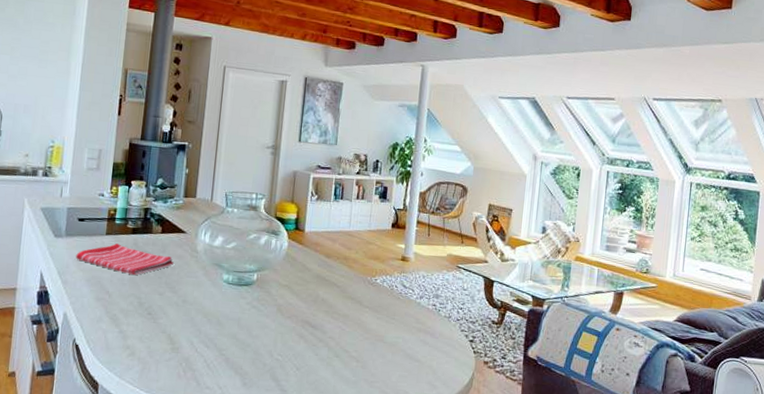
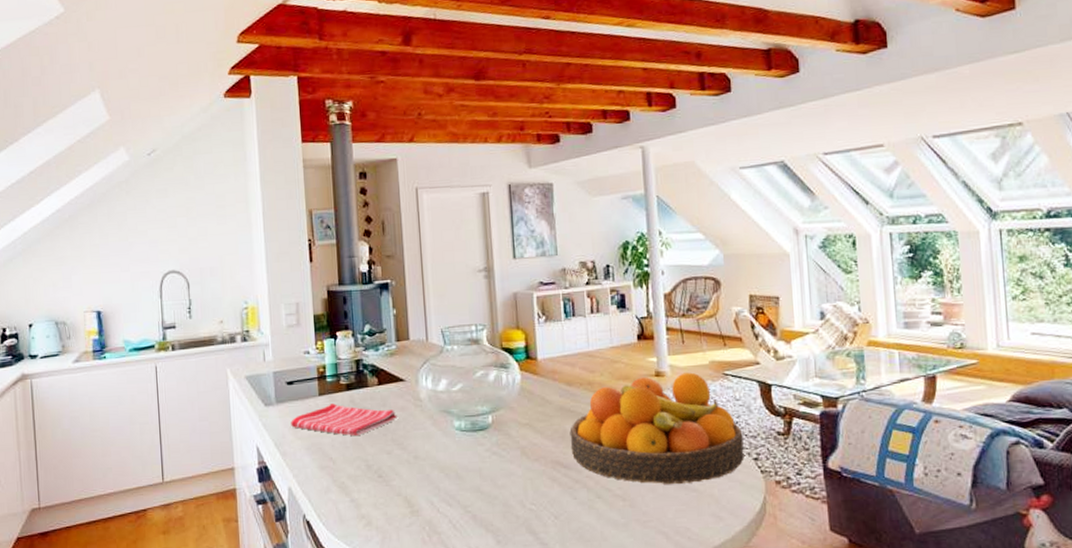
fruit bowl: none [320,259,465,354] -> present [569,372,744,484]

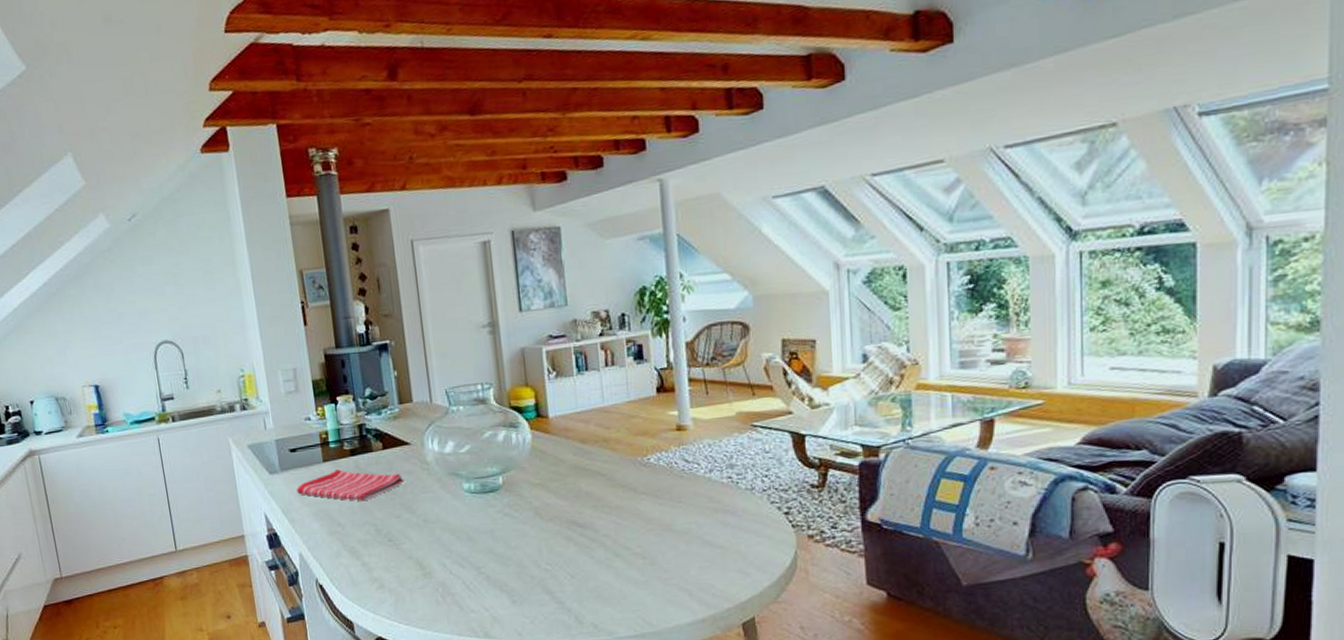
fruit bowl: present [569,372,744,484] -> none [585,425,774,541]

